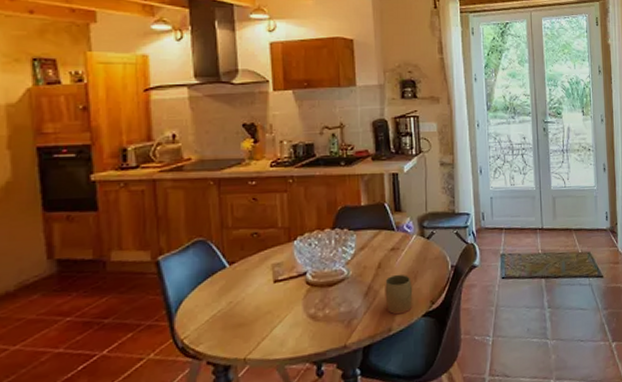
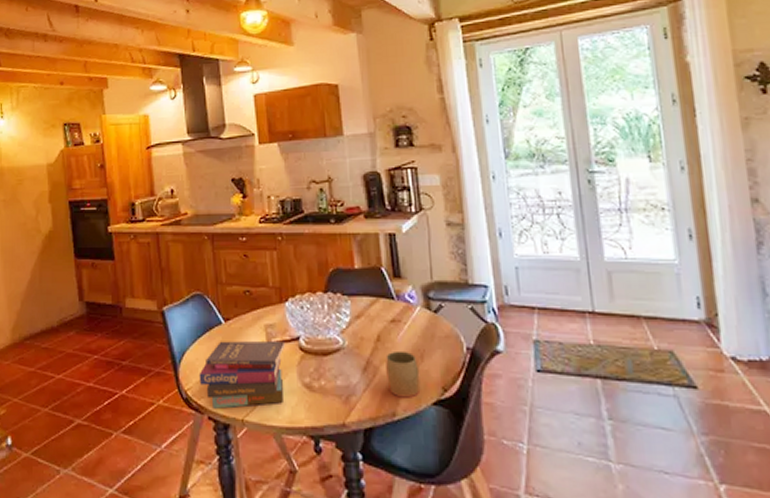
books: none [197,277,293,353] -> present [199,340,286,409]

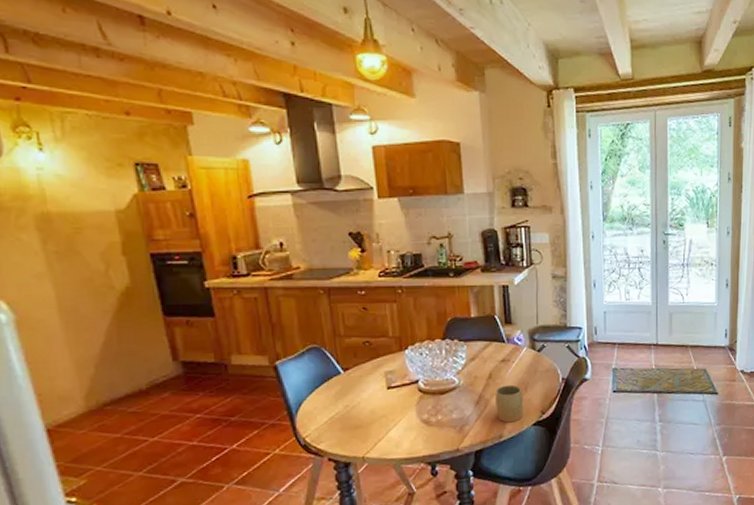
books: present [199,340,286,409] -> none [317,384,406,451]

